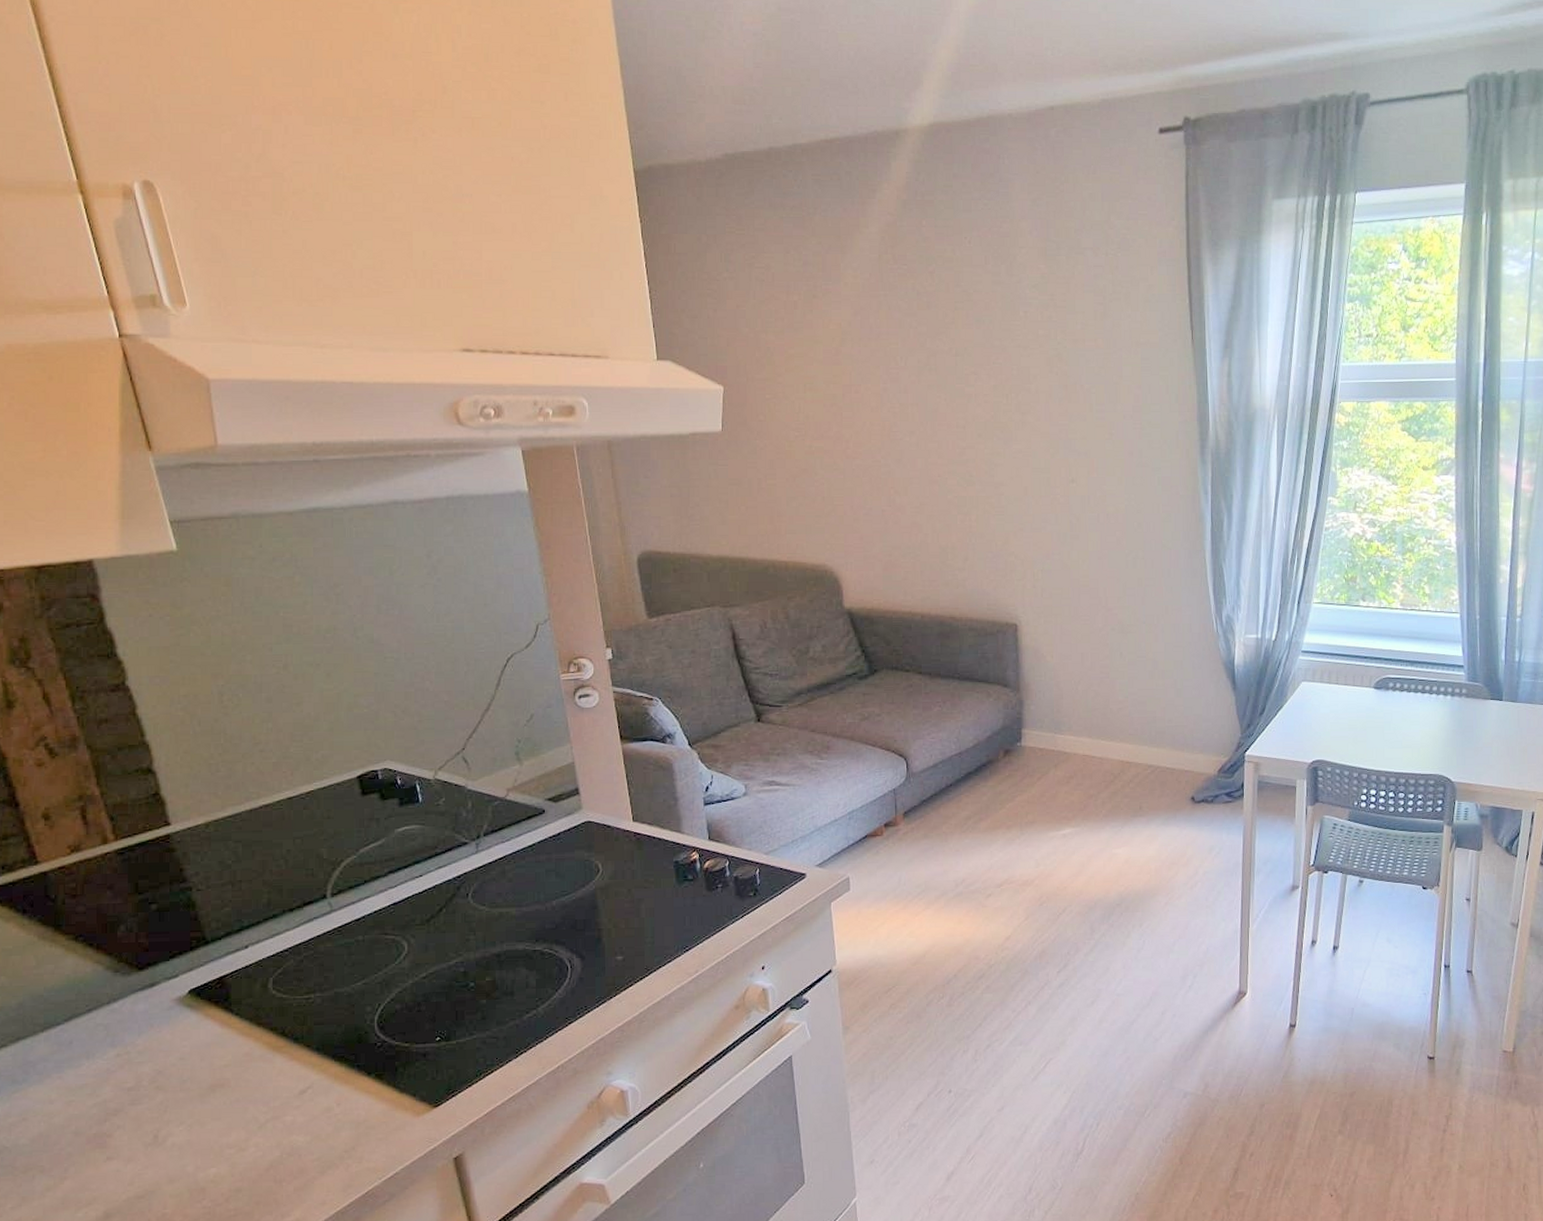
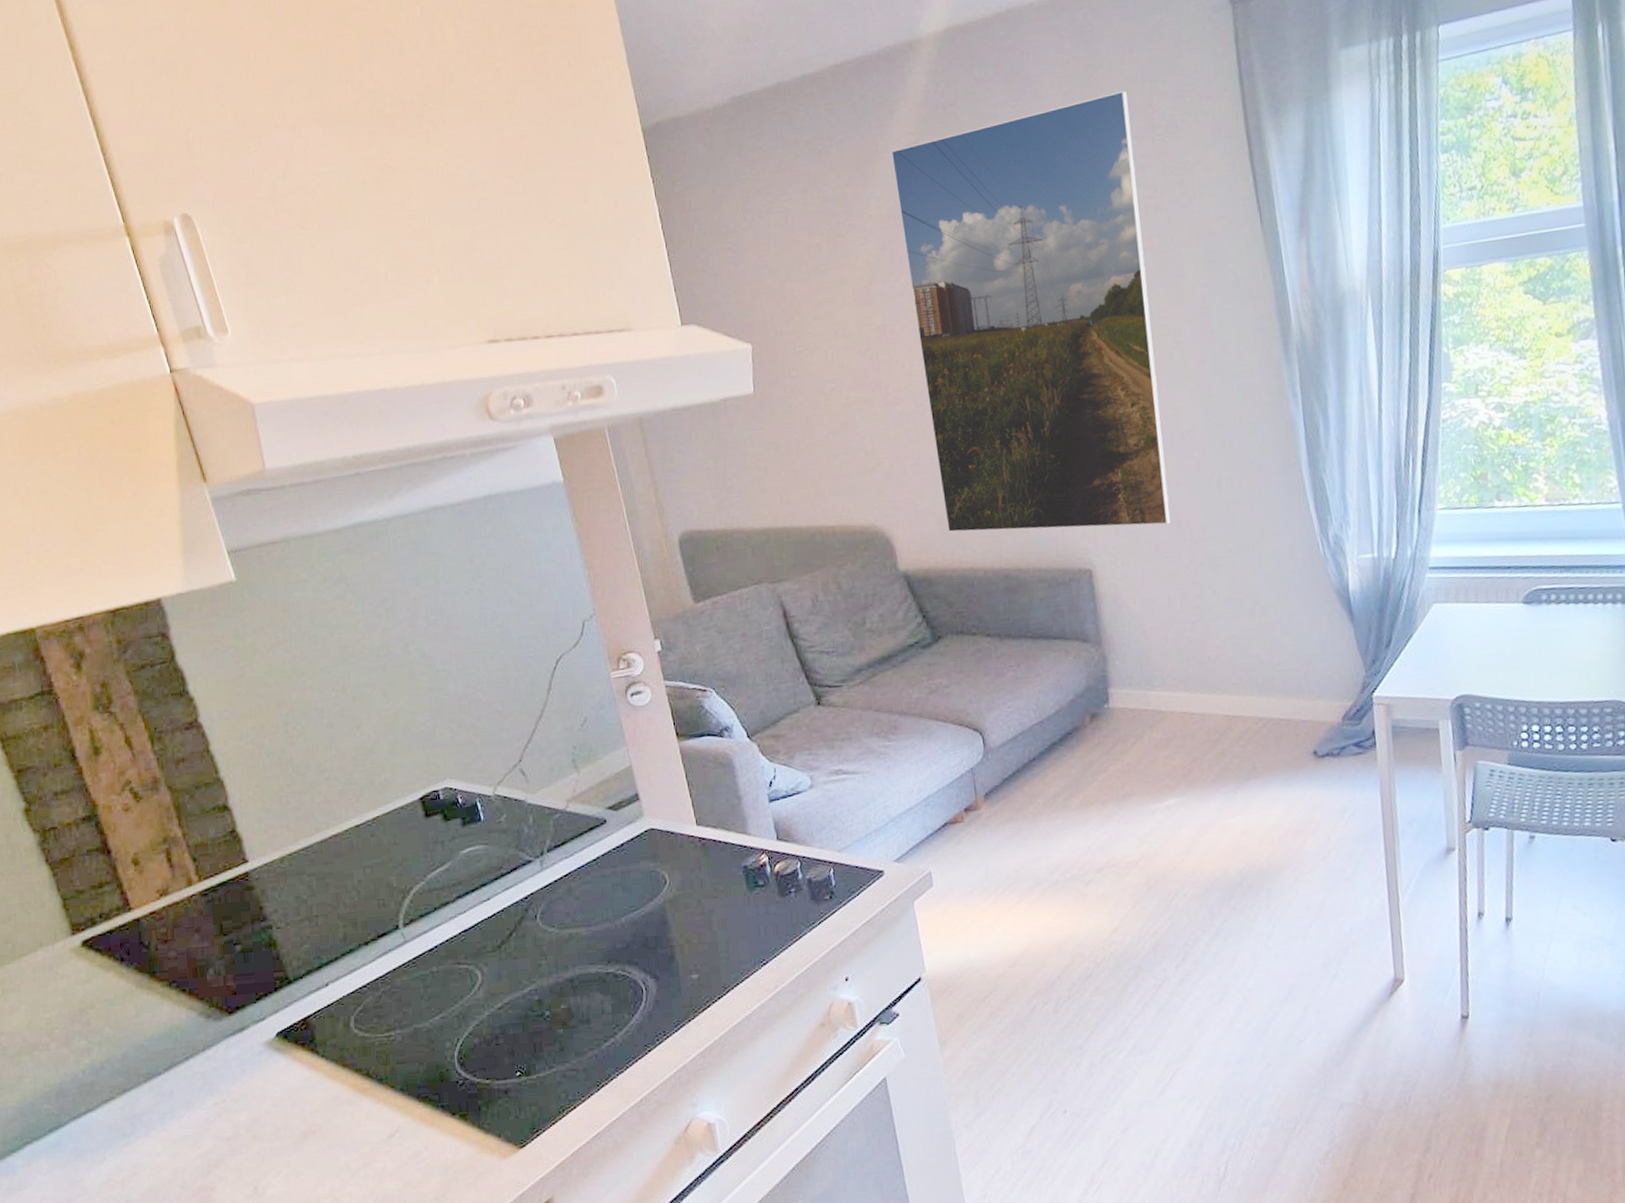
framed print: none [870,205,1090,591] -> present [890,90,1171,533]

